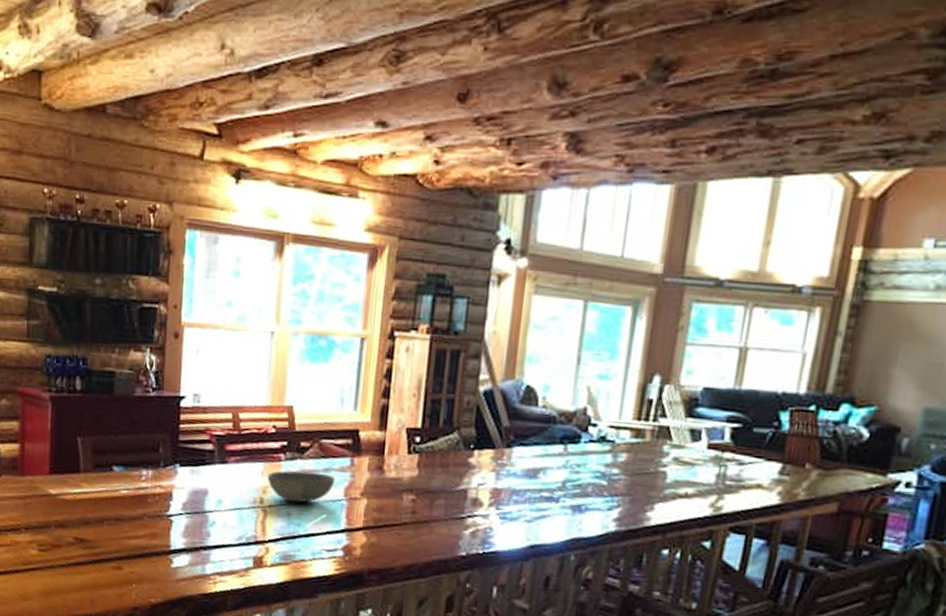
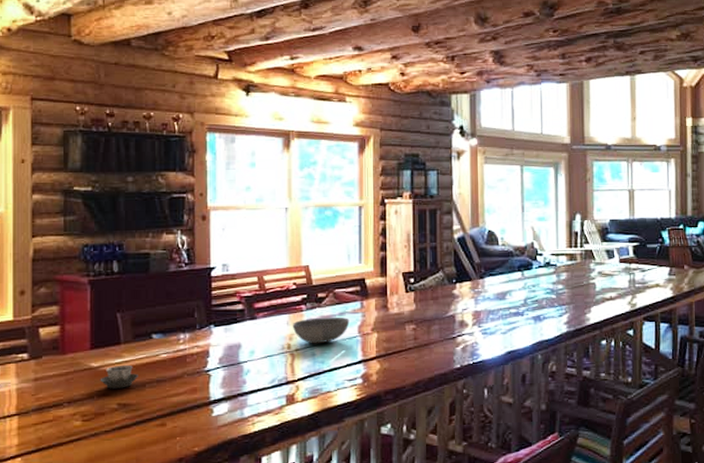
cup: none [57,495,97,522] -> present [100,364,138,389]

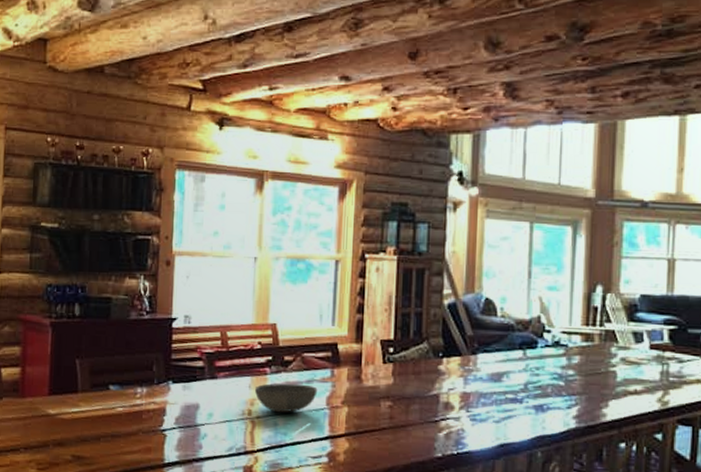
cup: present [100,364,138,389] -> none [56,414,94,440]

